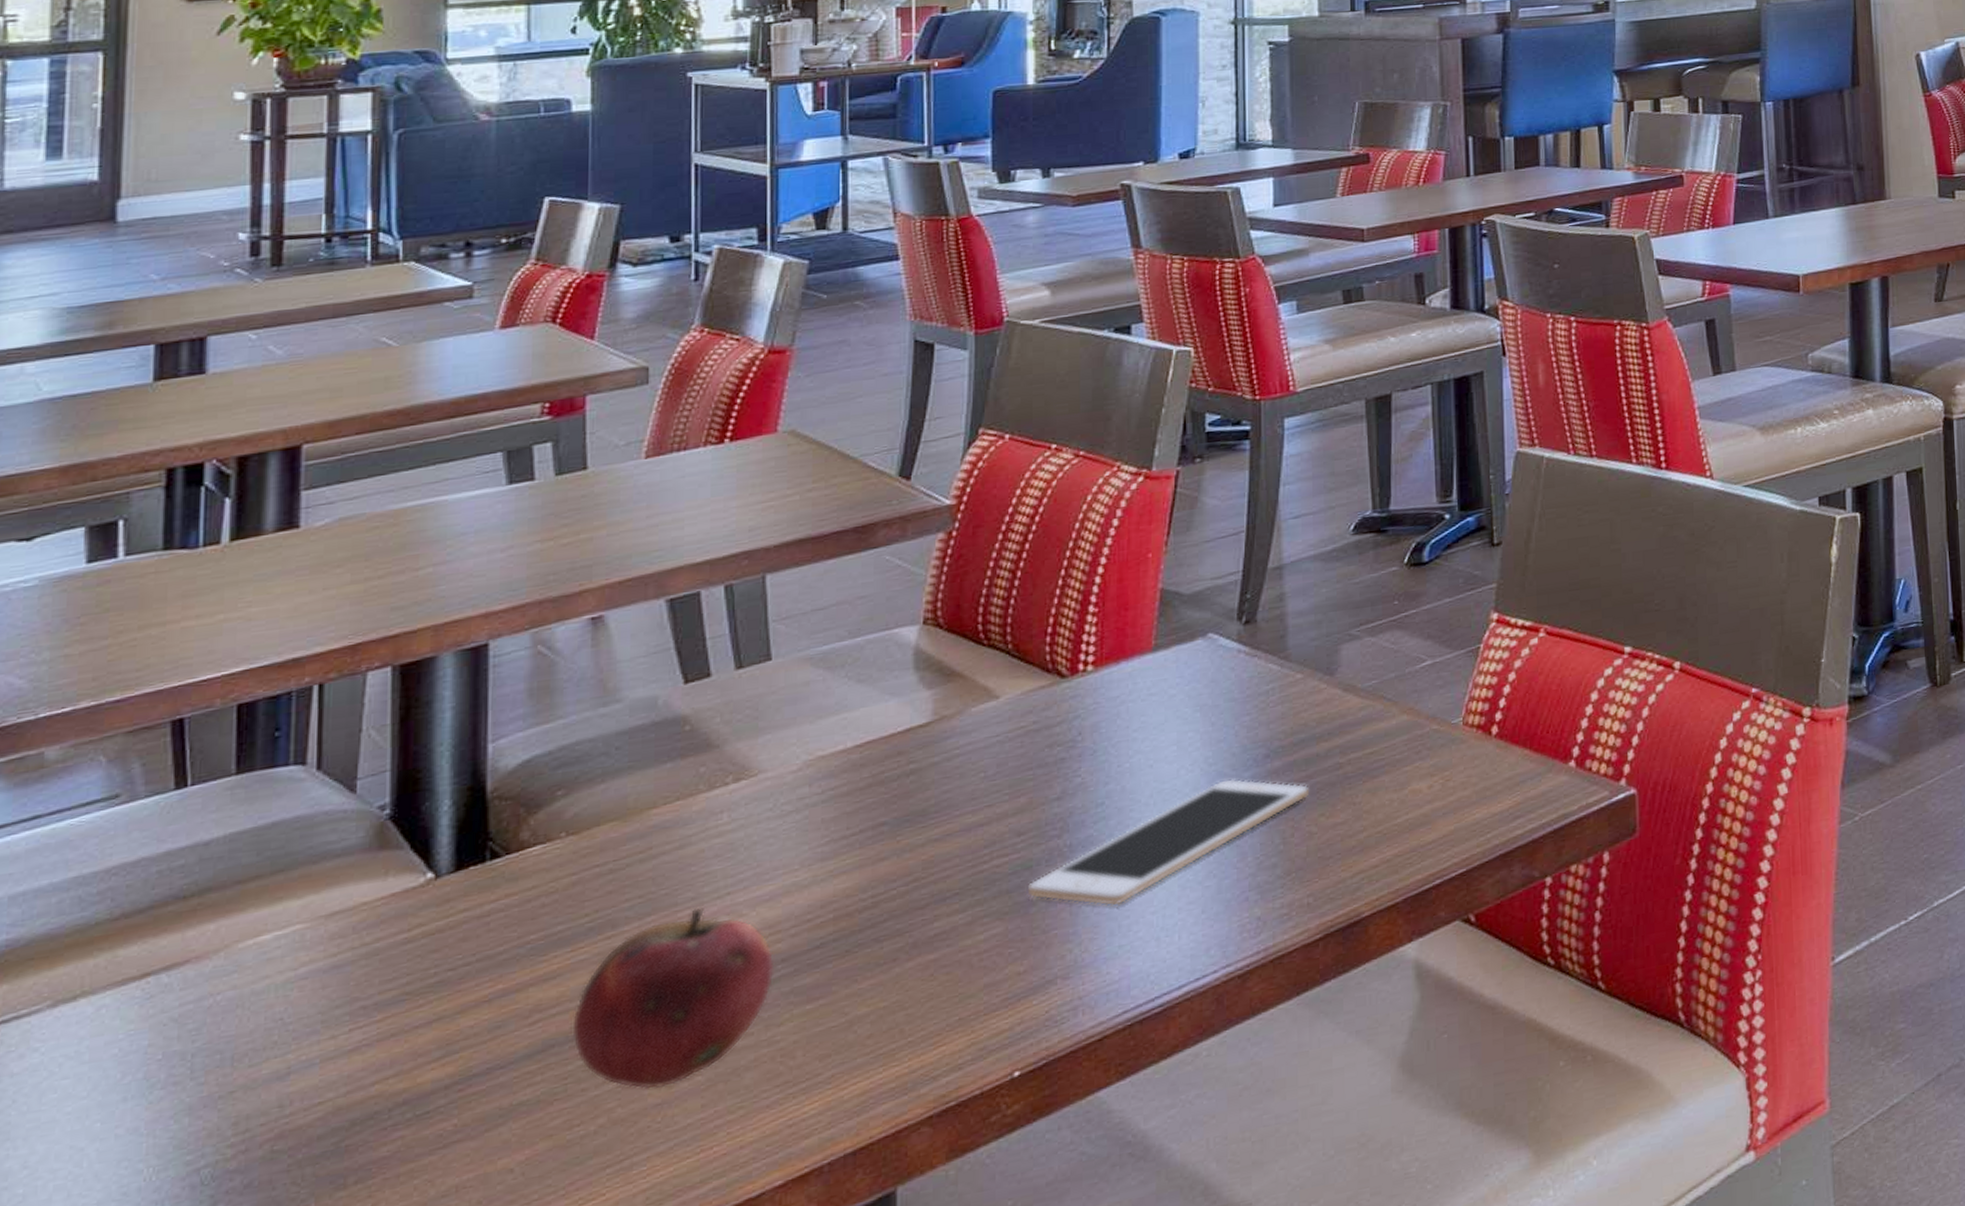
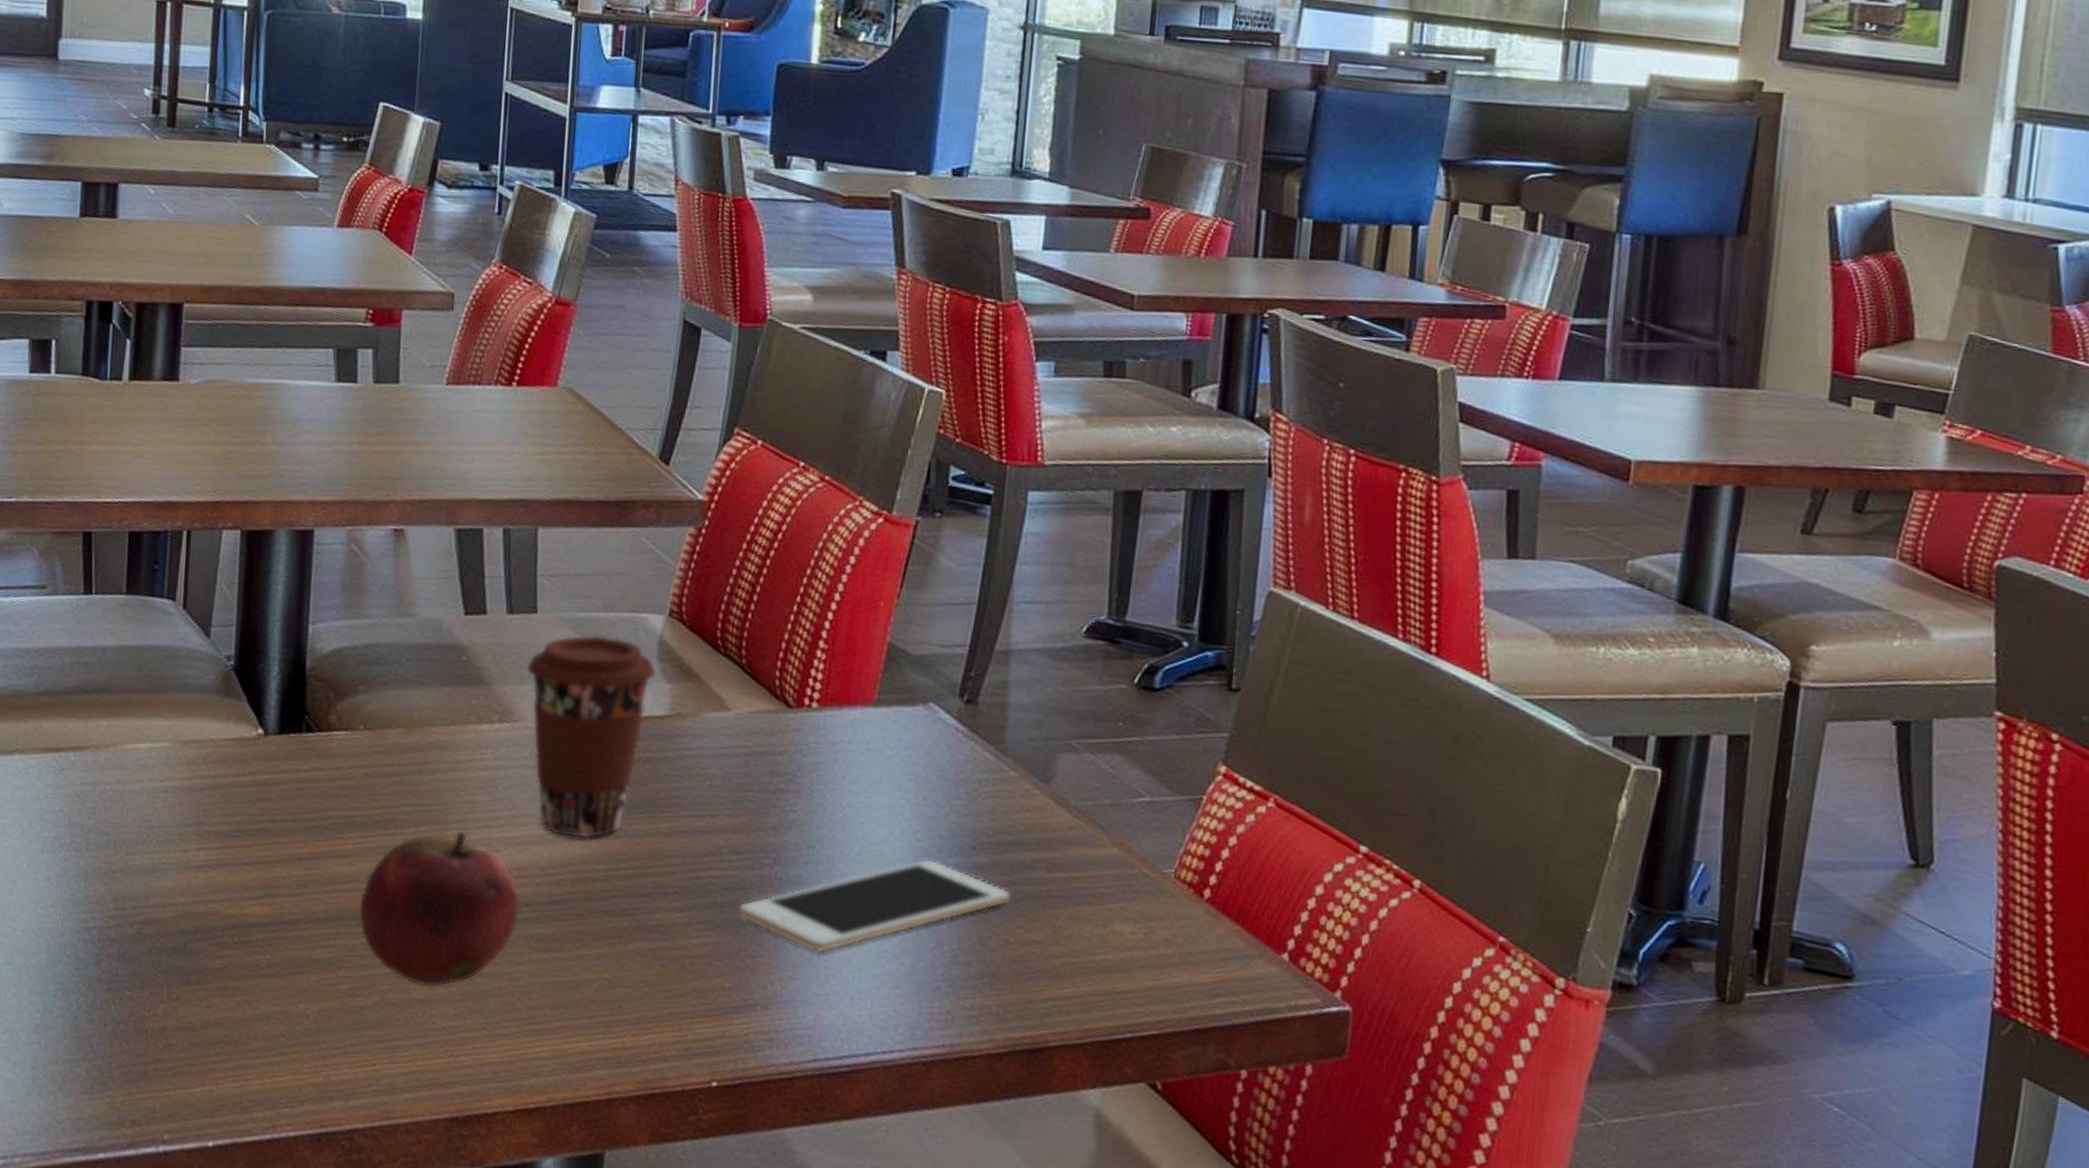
coffee cup: none [763,659,915,879] -> present [526,634,657,839]

